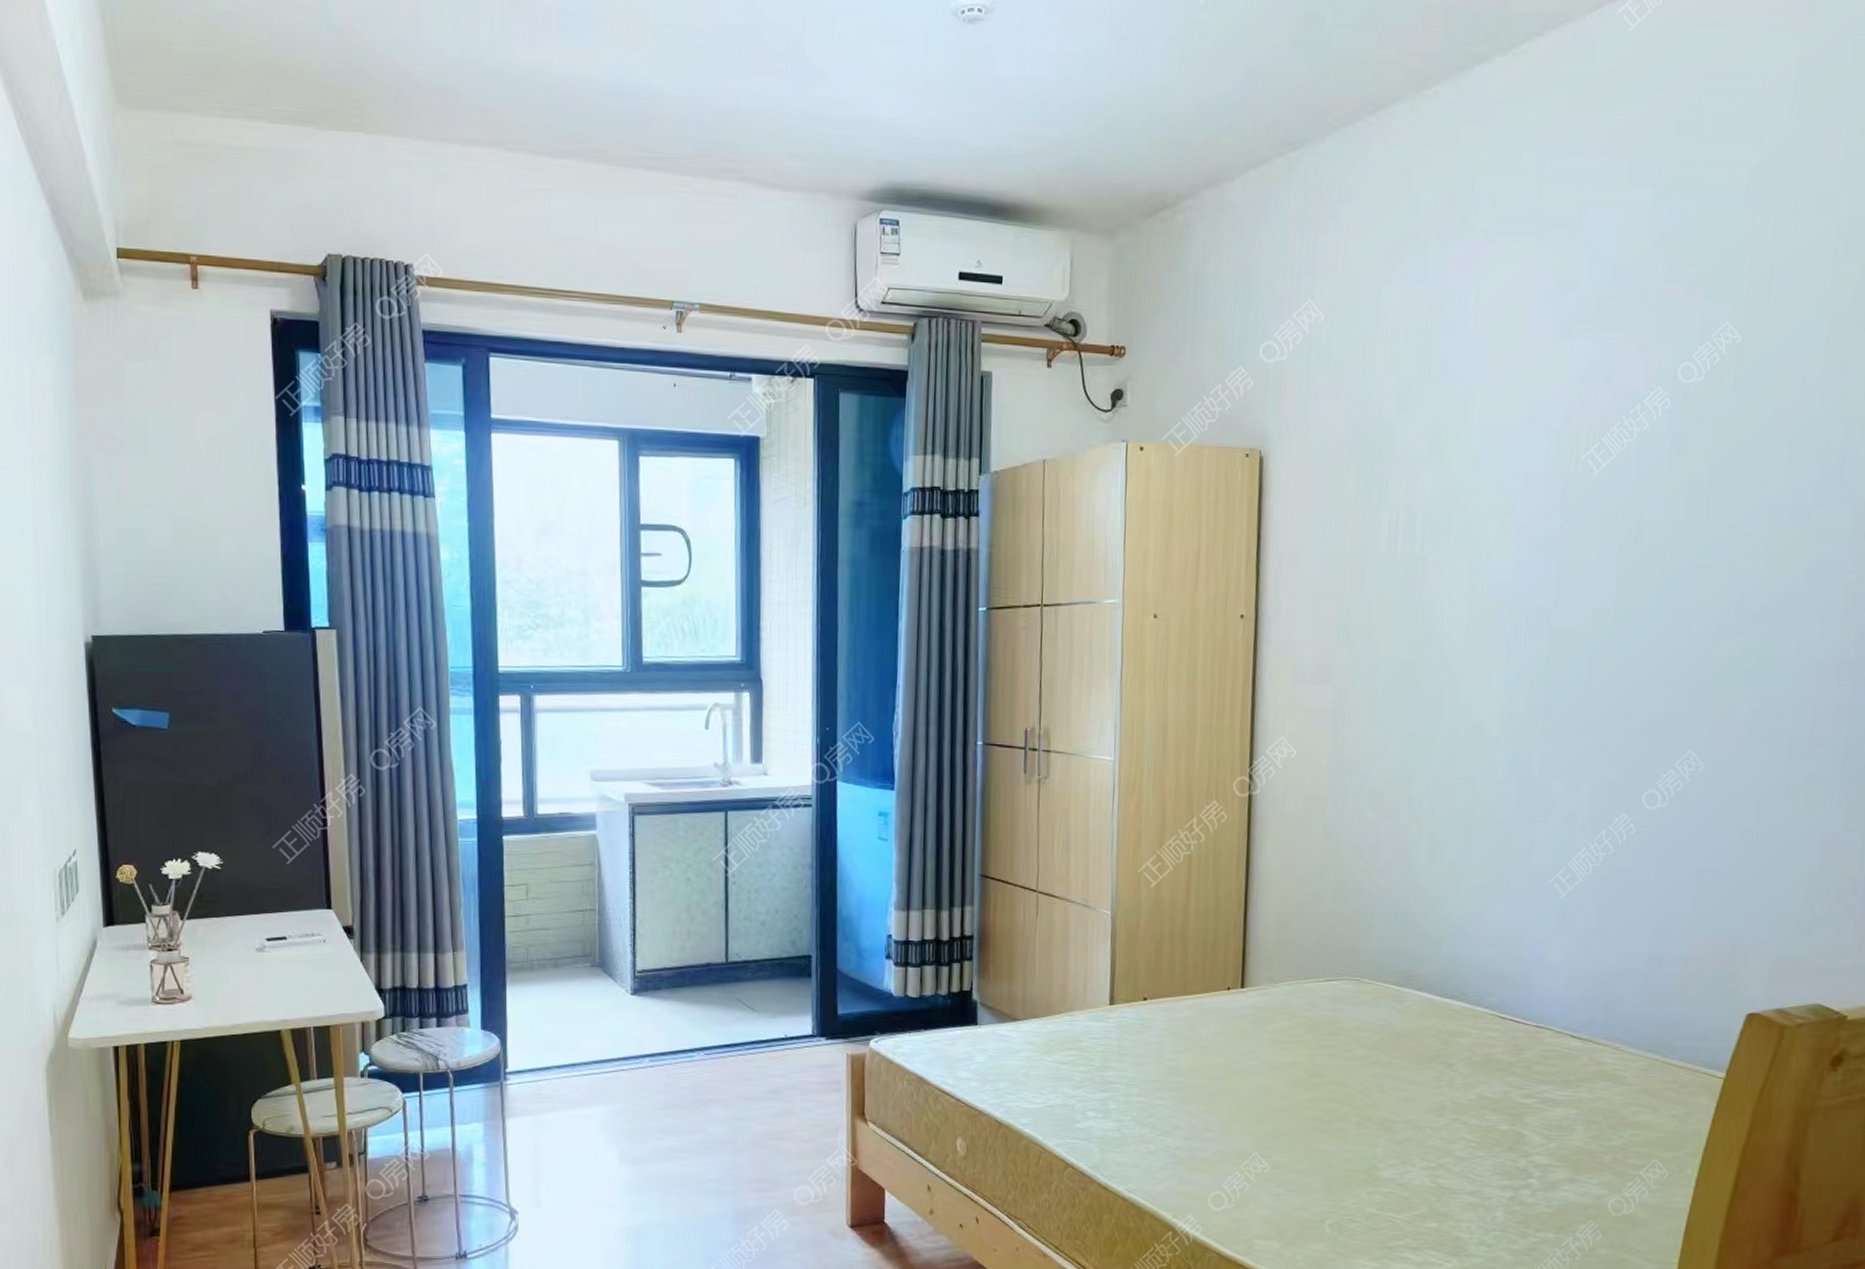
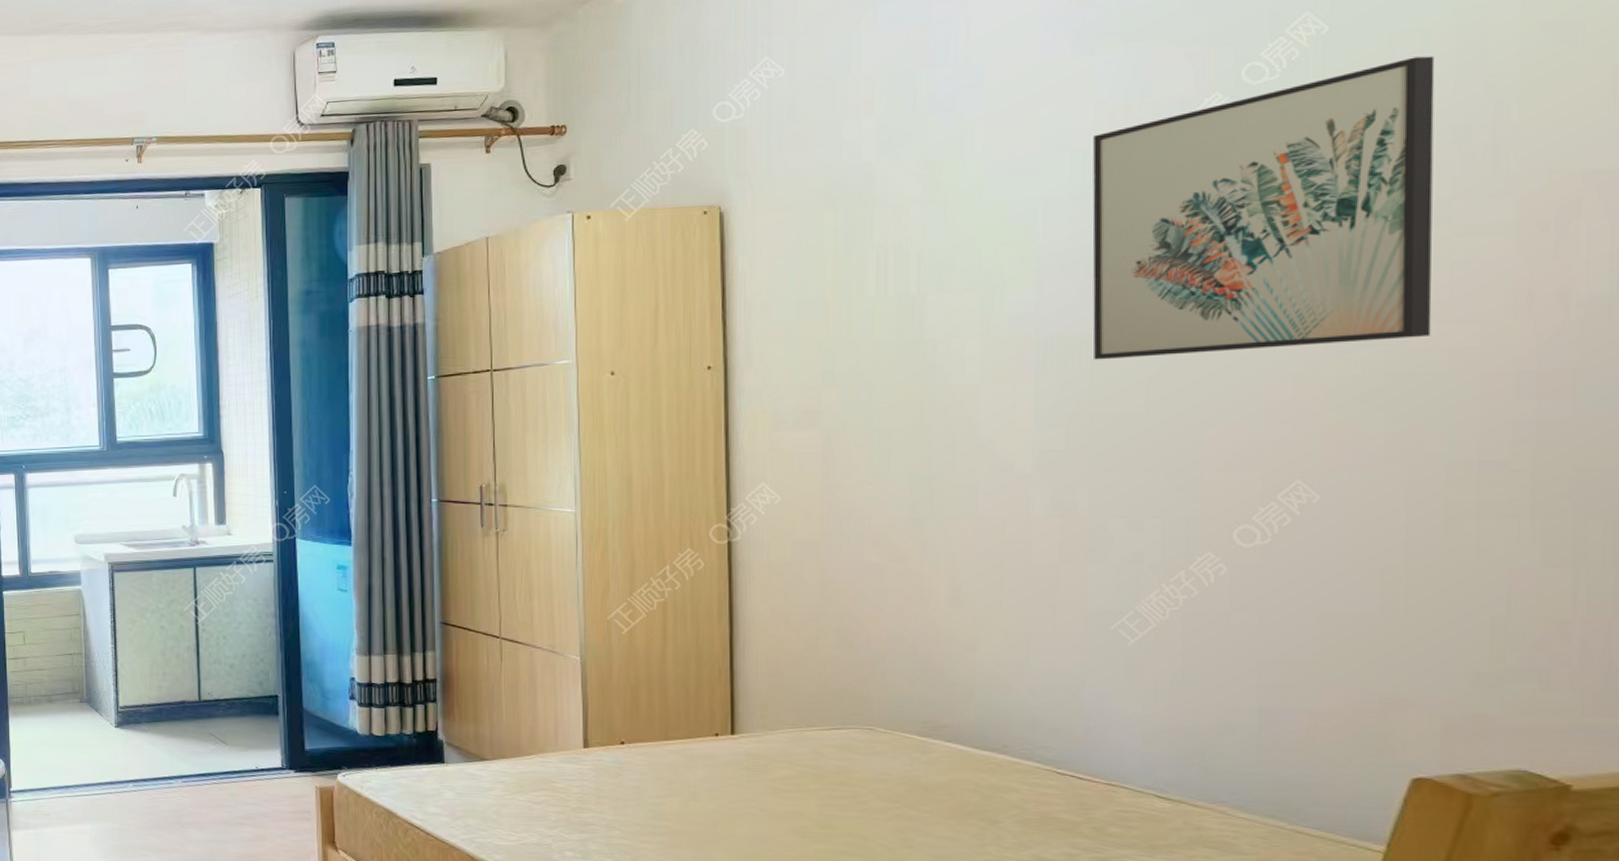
wall art: none [1553,374,1810,631] -> present [1092,55,1435,360]

